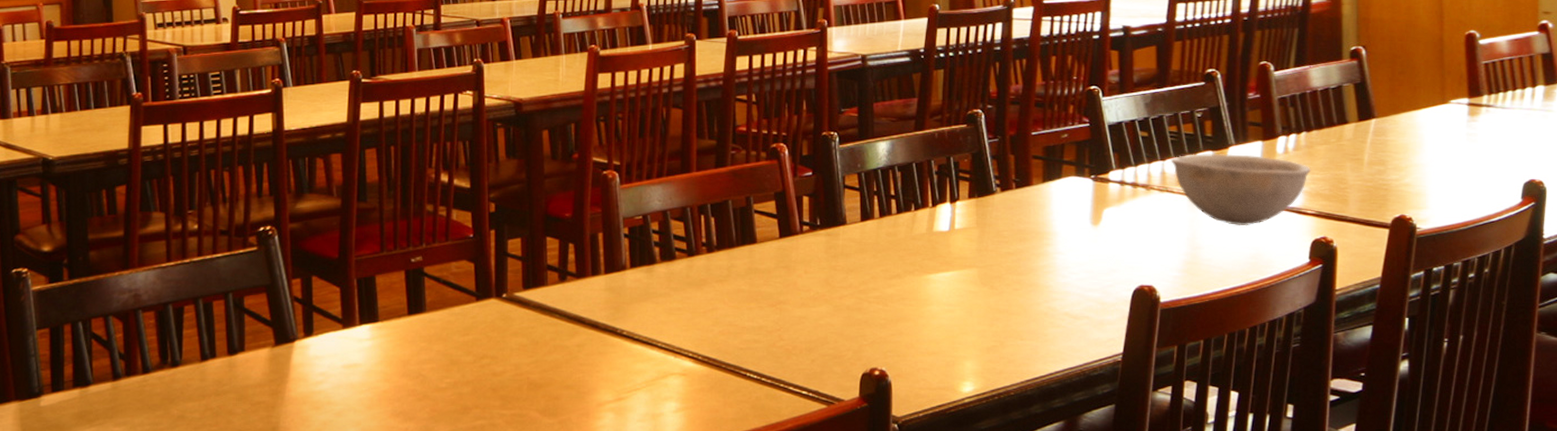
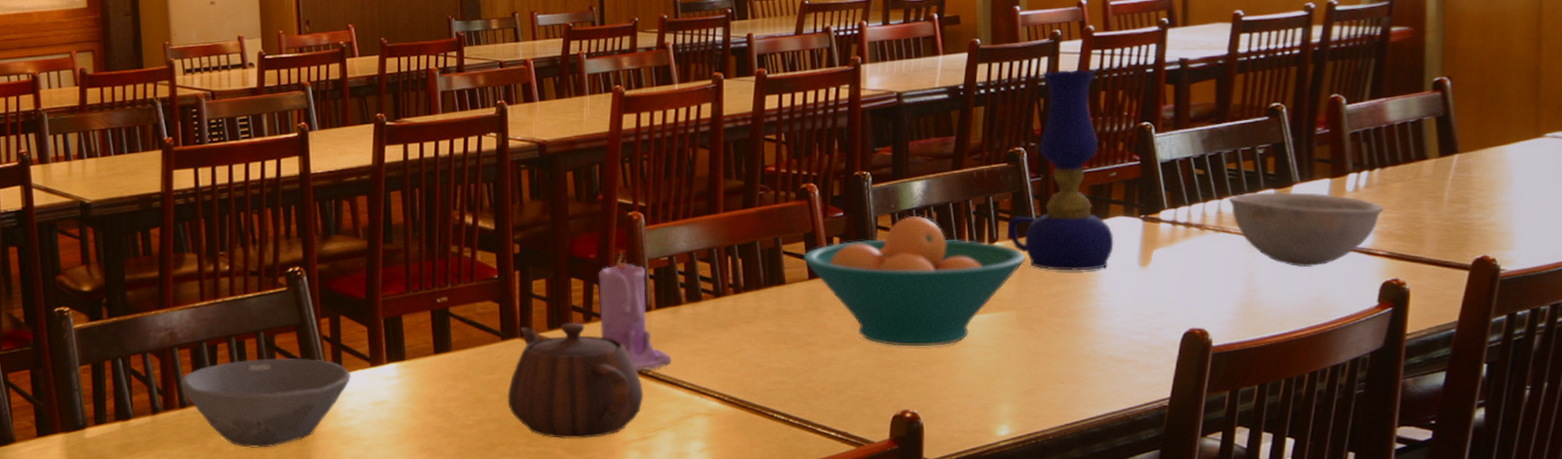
bowl: none [144,319,323,414] -> present [181,357,352,448]
teapot: none [481,282,619,401] -> present [507,322,644,439]
candle: none [574,209,646,331] -> present [599,250,672,371]
fruit bowl: none [774,175,985,305] -> present [803,215,1026,347]
oil lamp: none [968,35,1067,229] -> present [1007,70,1114,271]

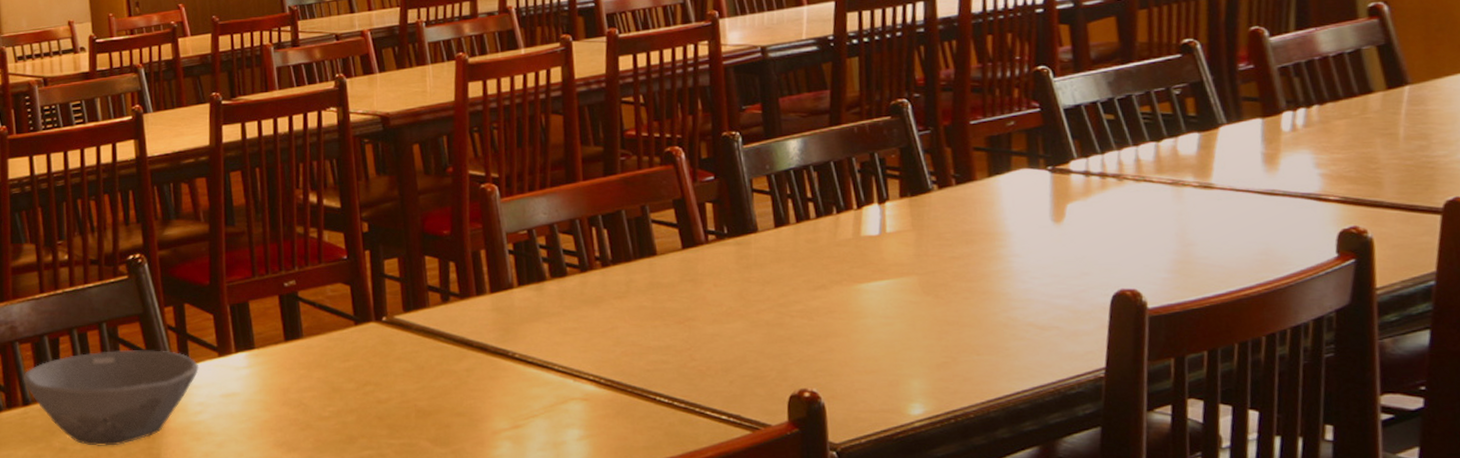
teapot: present [507,322,644,439] -> none [365,303,512,429]
candle: present [599,250,672,371] -> none [454,225,540,353]
fruit bowl: present [803,215,1026,347] -> none [674,176,922,319]
oil lamp: present [1007,70,1114,271] -> none [897,13,1021,230]
bowl: present [1228,191,1385,268] -> none [1146,135,1330,218]

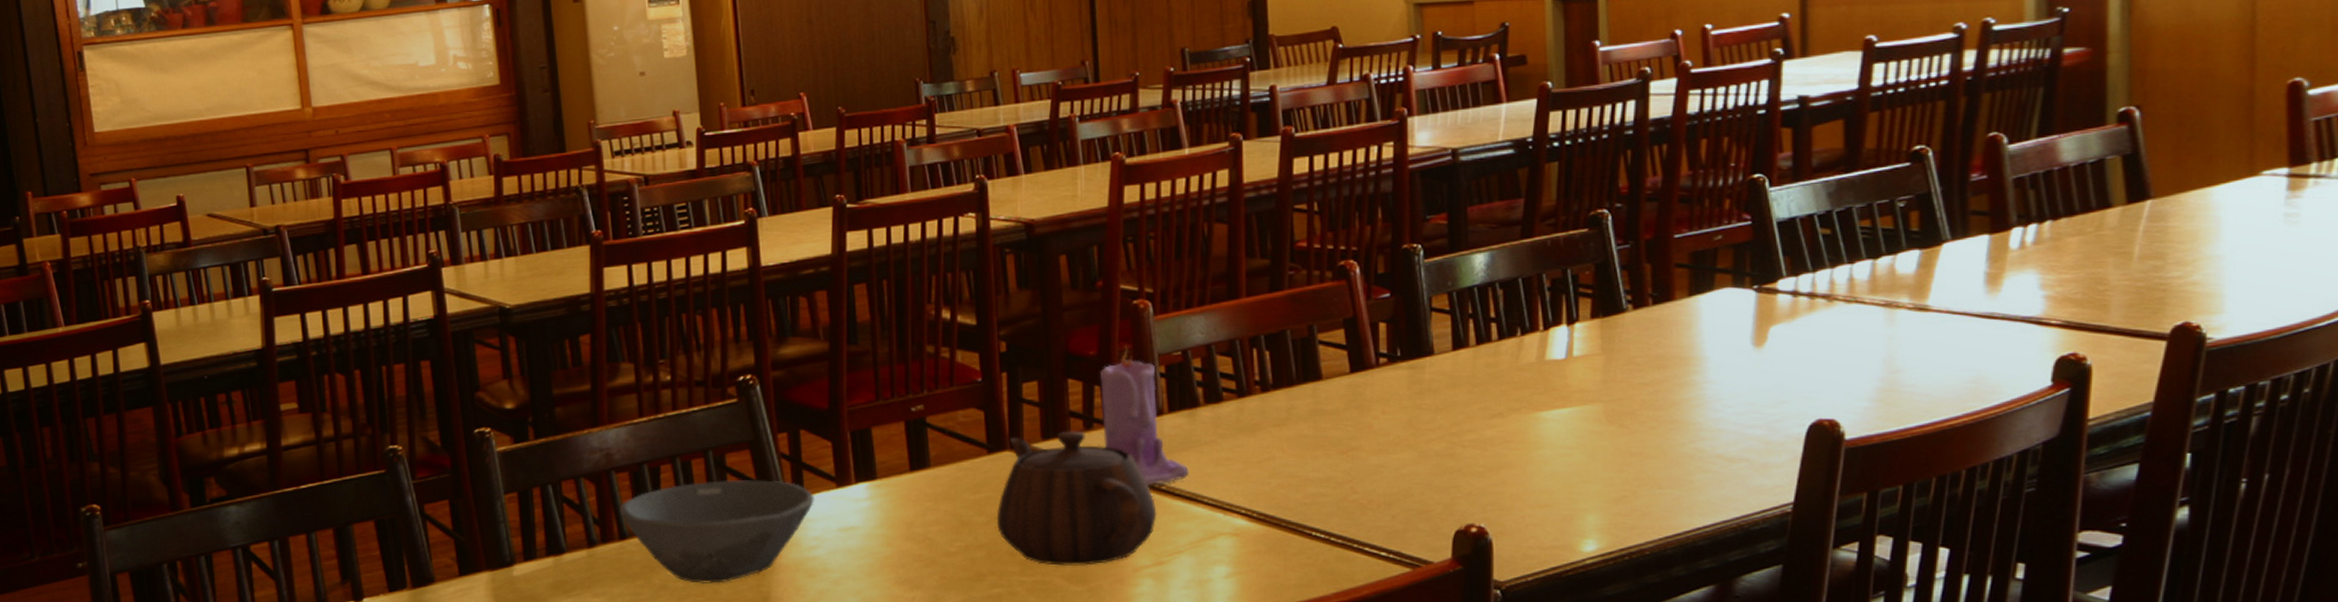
teapot: none [365,303,512,429] -> present [996,431,1157,566]
candle: none [454,225,540,353] -> present [1100,345,1189,485]

